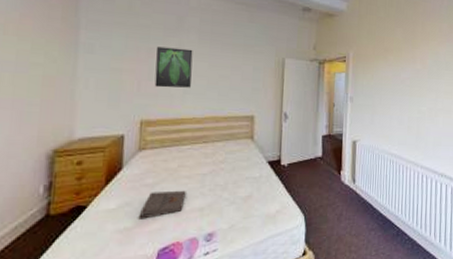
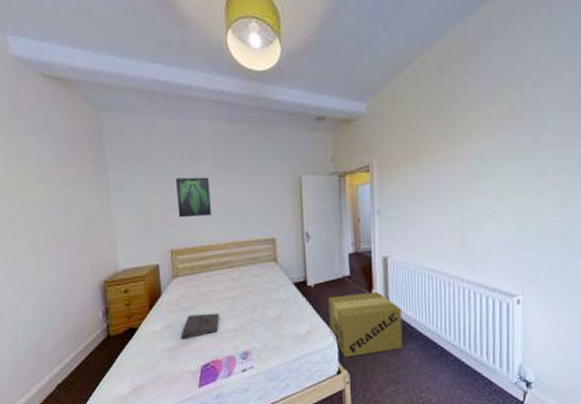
cardboard box: none [298,173,366,238] -> present [328,292,402,358]

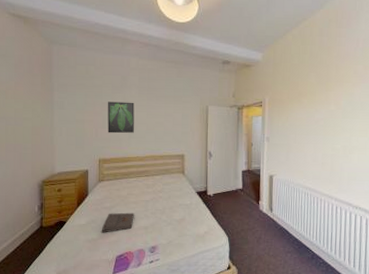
cardboard box: present [328,292,402,358] -> none [223,203,283,256]

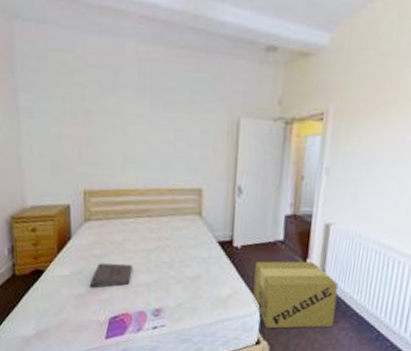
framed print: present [107,101,135,134] -> none [94,108,132,156]
cardboard box: none [223,203,283,256] -> present [252,261,339,329]

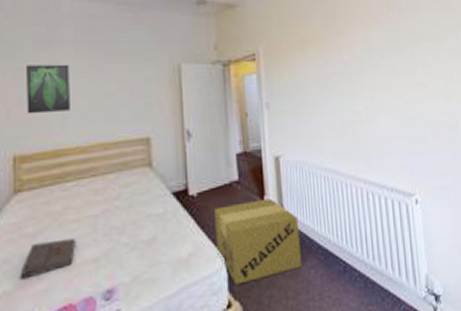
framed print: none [94,108,132,156] -> present [27,64,70,114]

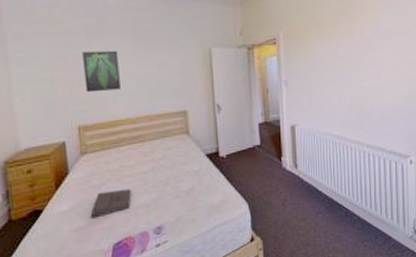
cardboard box: present [214,198,301,285] -> none [240,159,311,225]

